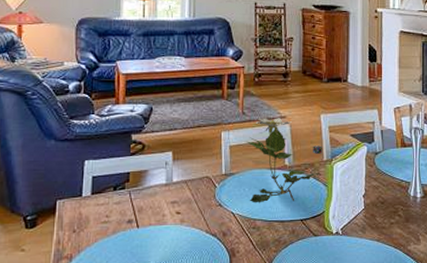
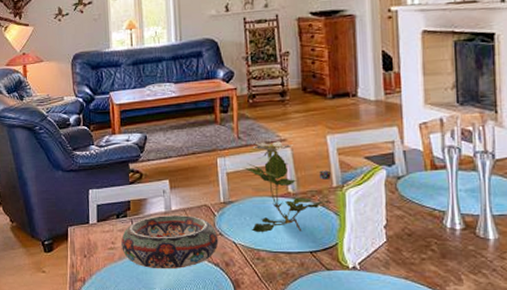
decorative bowl: none [117,187,218,242] -> present [121,215,219,270]

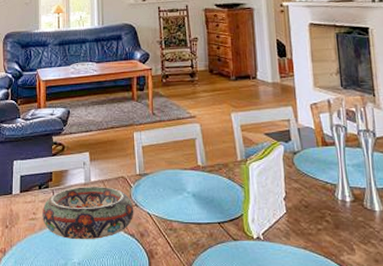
flower: present [244,141,331,233] -> none [158,118,236,204]

